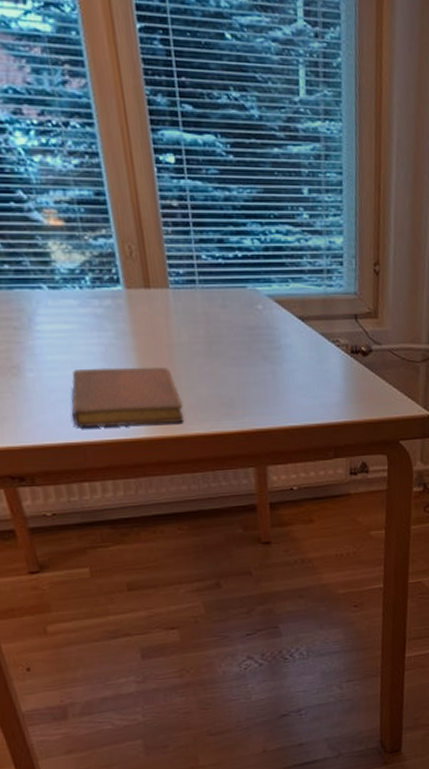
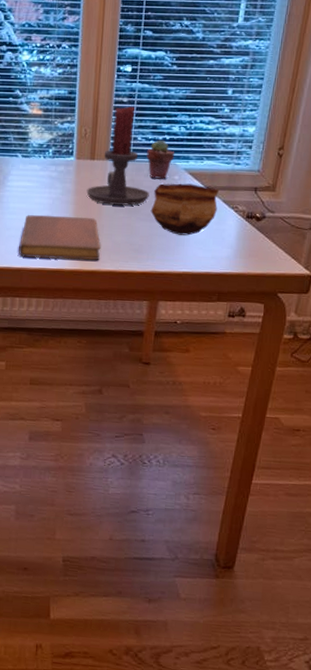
candle holder: none [148,212,231,348] -> present [86,106,150,206]
potted succulent: none [216,257,253,310] -> present [146,140,175,179]
bowl: none [235,314,316,381] -> present [150,183,220,236]

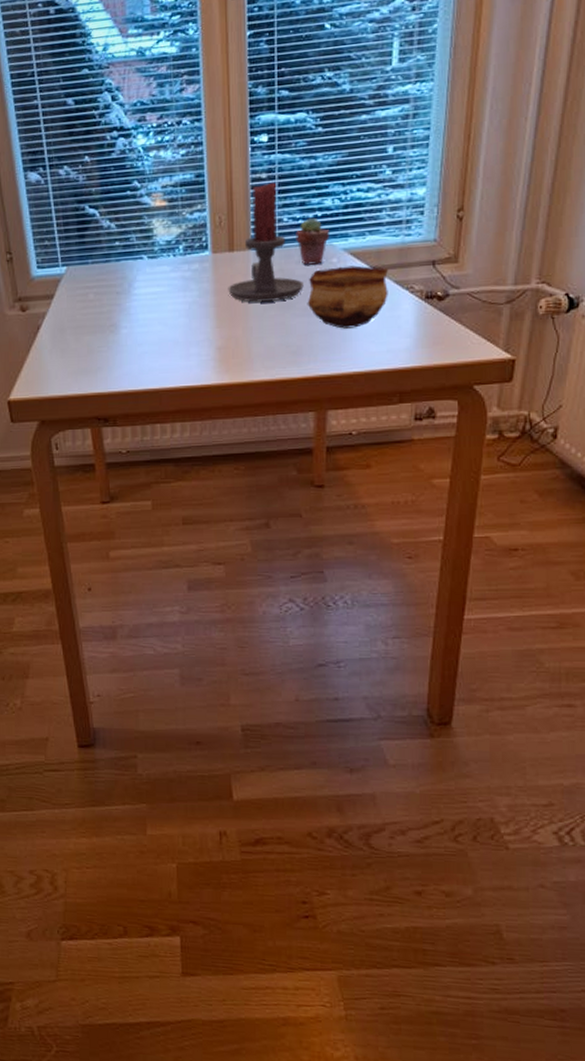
notebook: present [19,214,101,261] -> none [154,319,252,375]

